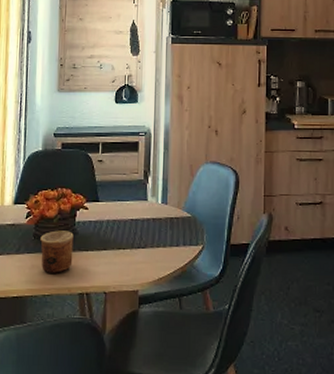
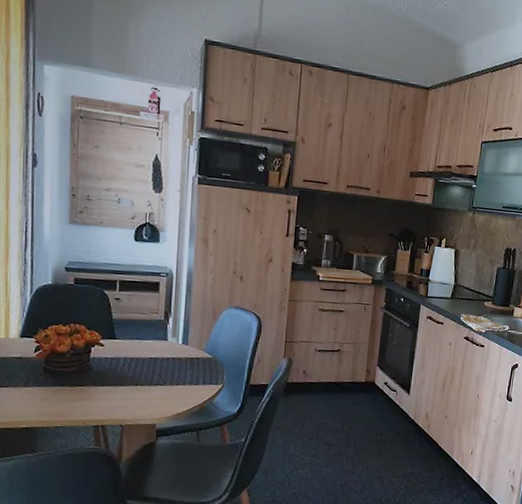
cup: present [40,230,74,273] -> none [51,365,88,406]

